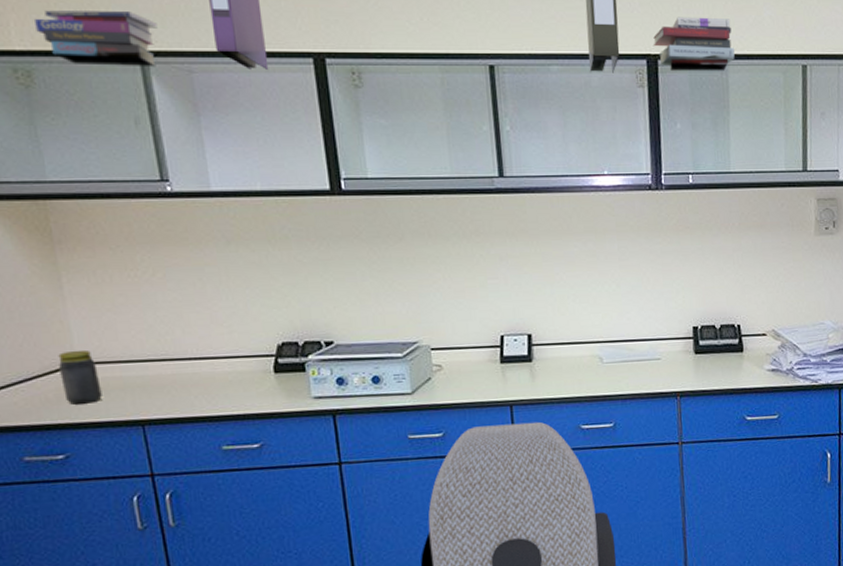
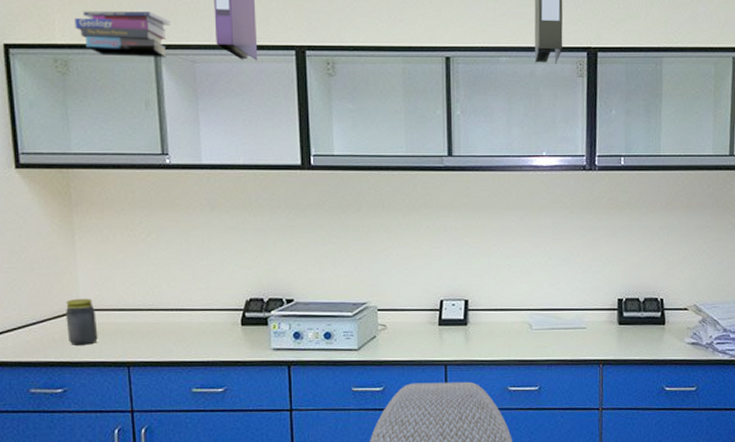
books: present [653,16,735,71] -> none [594,13,669,62]

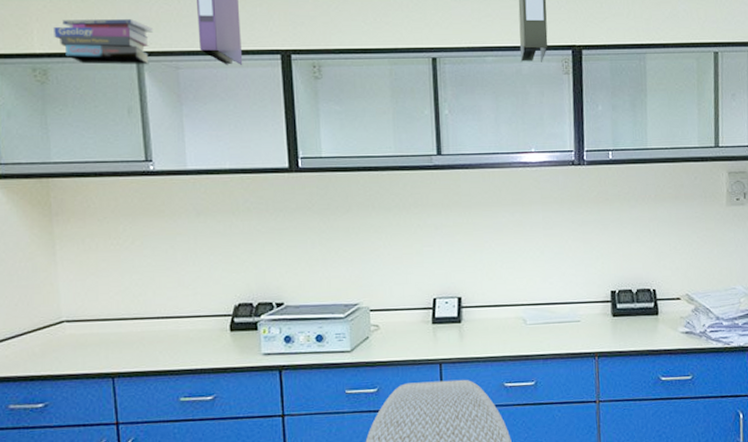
jar: present [66,298,98,345] -> none [46,309,80,358]

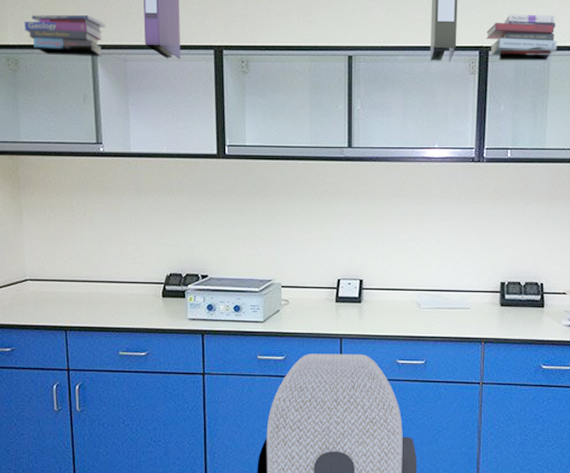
books: none [578,12,652,59] -> present [487,14,557,61]

